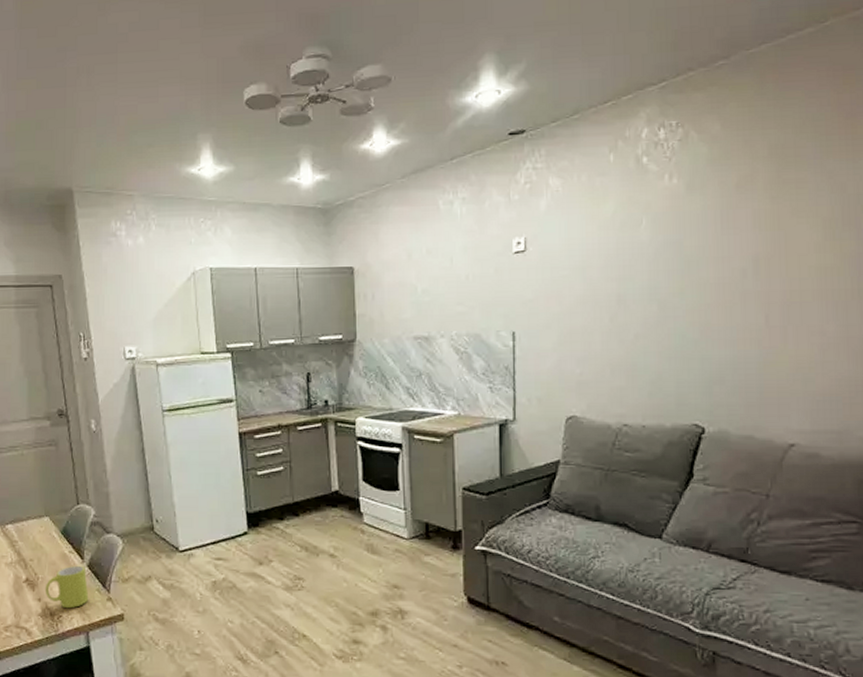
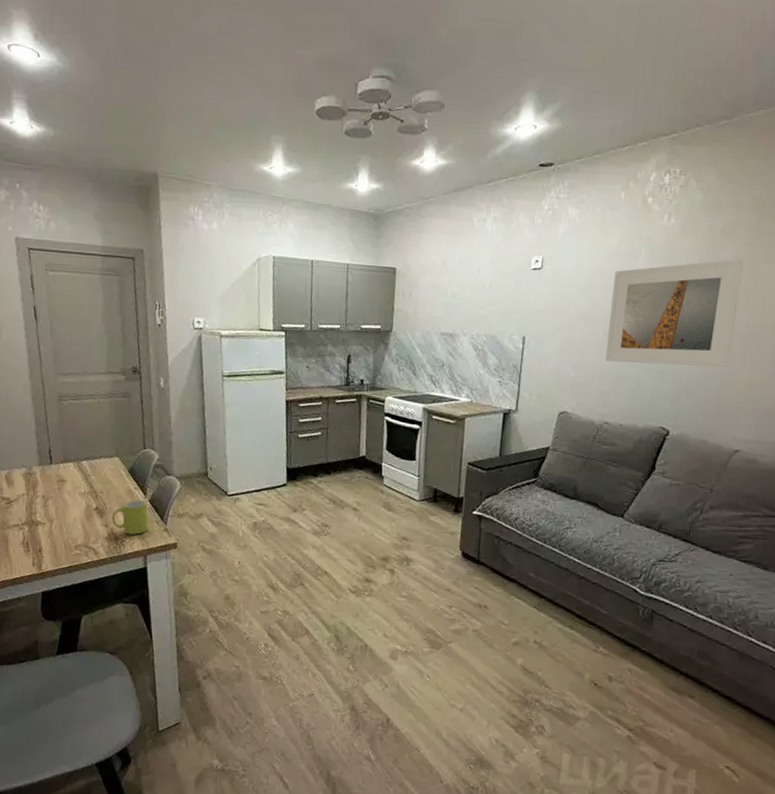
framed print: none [613,215,769,351] -> present [604,258,745,368]

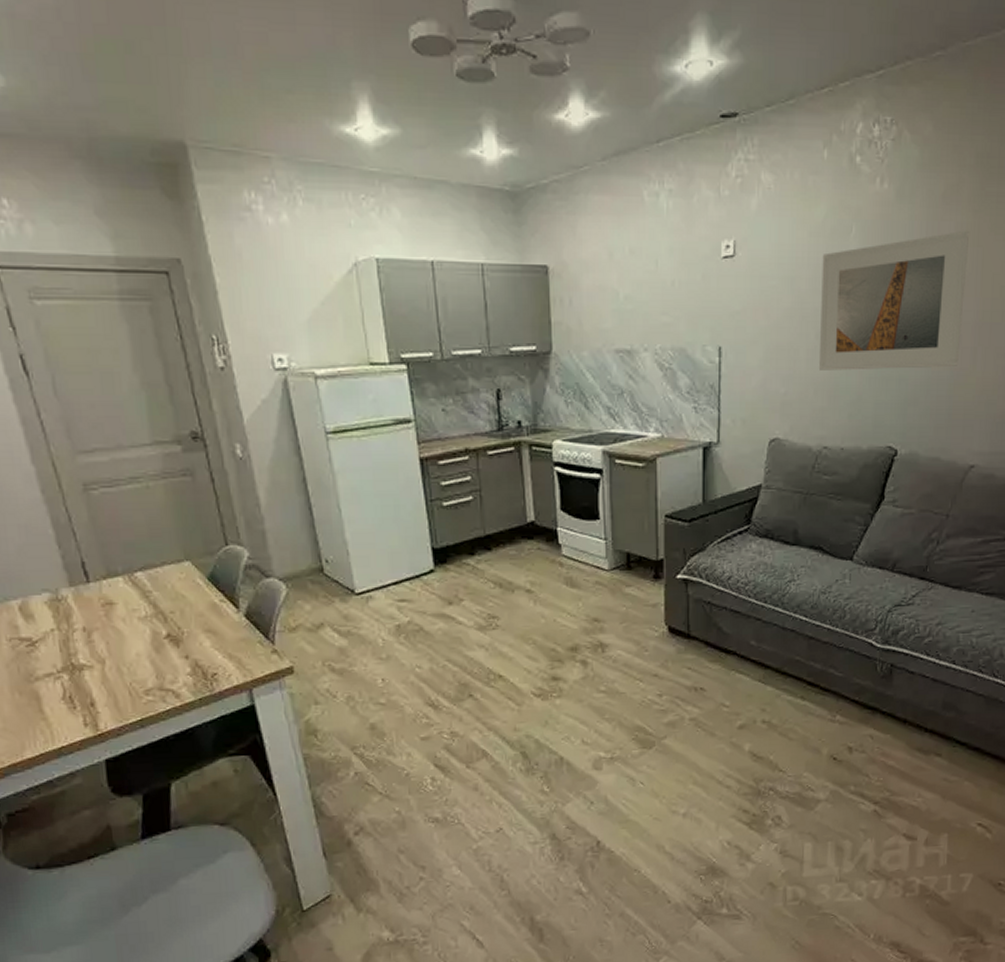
mug: present [111,499,149,535] -> none [192,615,249,665]

